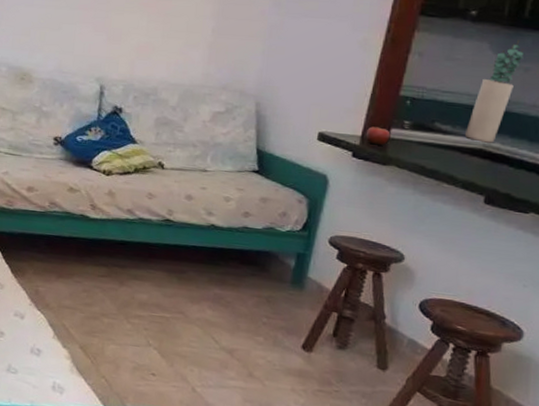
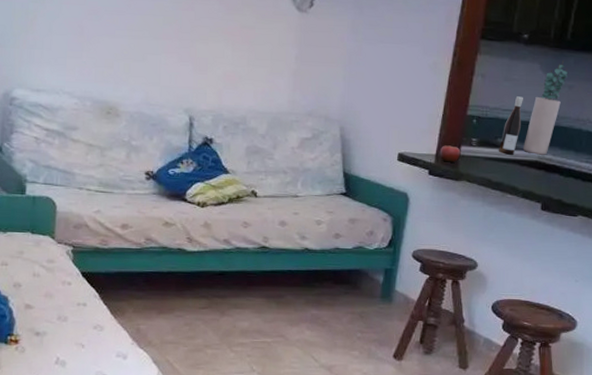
bottle: none [436,77,468,141] -> present [499,96,523,155]

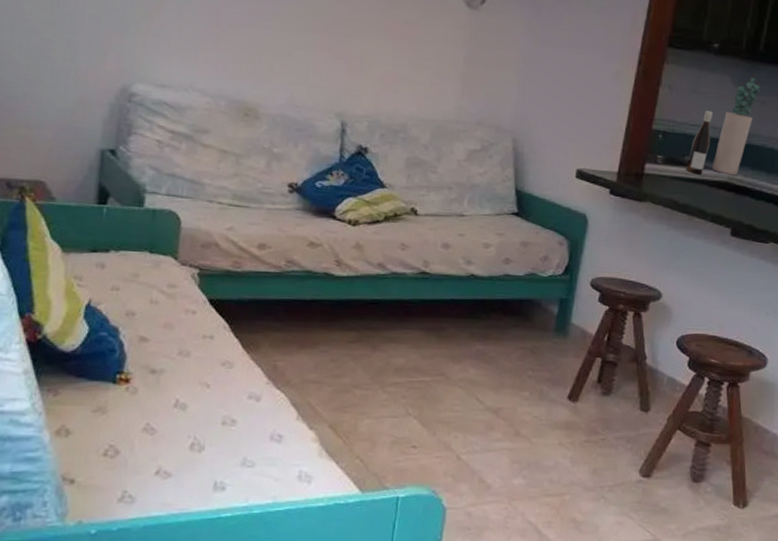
fruit: present [439,144,461,163] -> none [622,161,645,182]

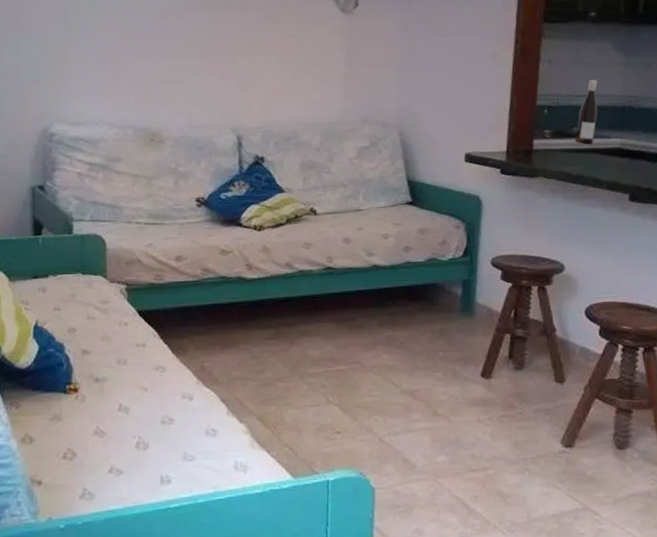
vase: present [711,73,761,177] -> none [602,36,645,142]

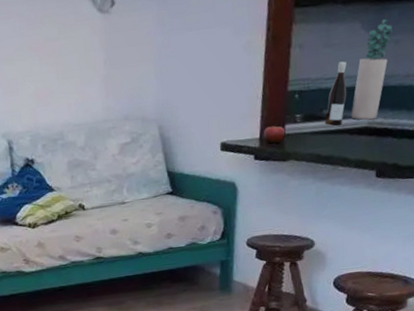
fruit: none [510,139,534,159] -> present [263,124,286,144]
vase: none [602,36,645,142] -> present [350,14,394,121]

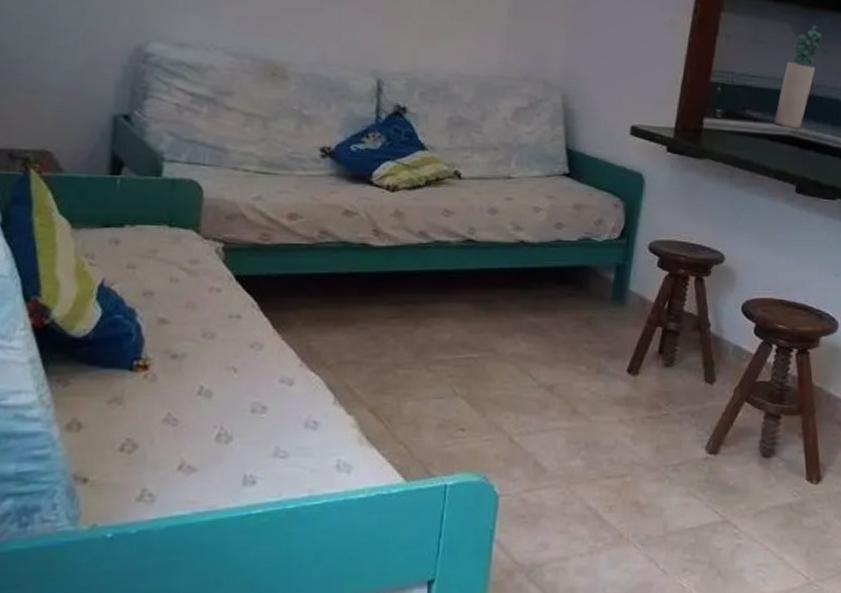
fruit: present [263,124,286,144] -> none [679,116,704,137]
bottle: present [325,61,347,126] -> none [747,61,773,129]

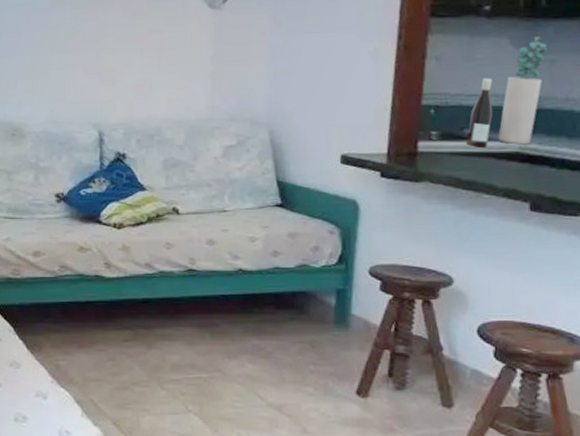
bottle: none [747,61,773,129] -> present [466,78,492,147]

